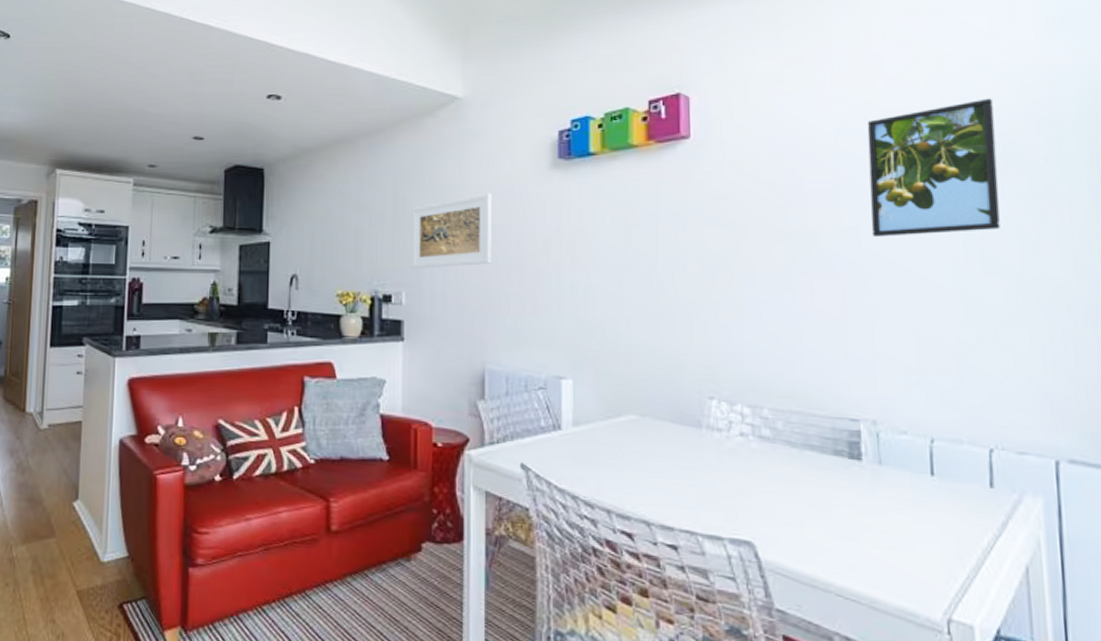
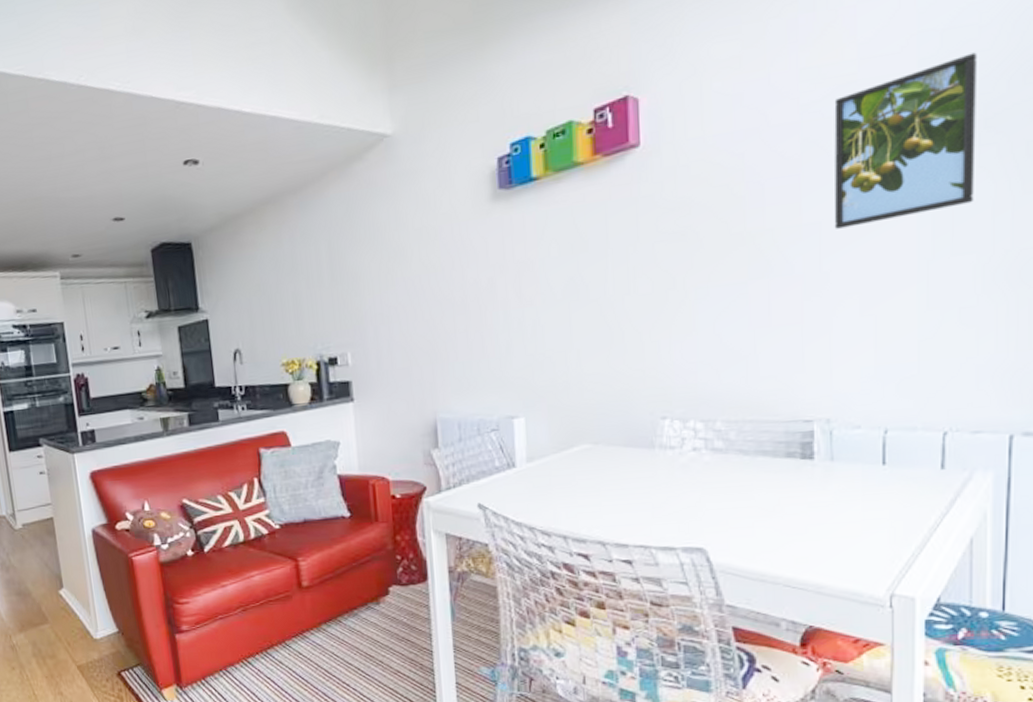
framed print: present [412,193,492,268] -> none [349,237,436,327]

